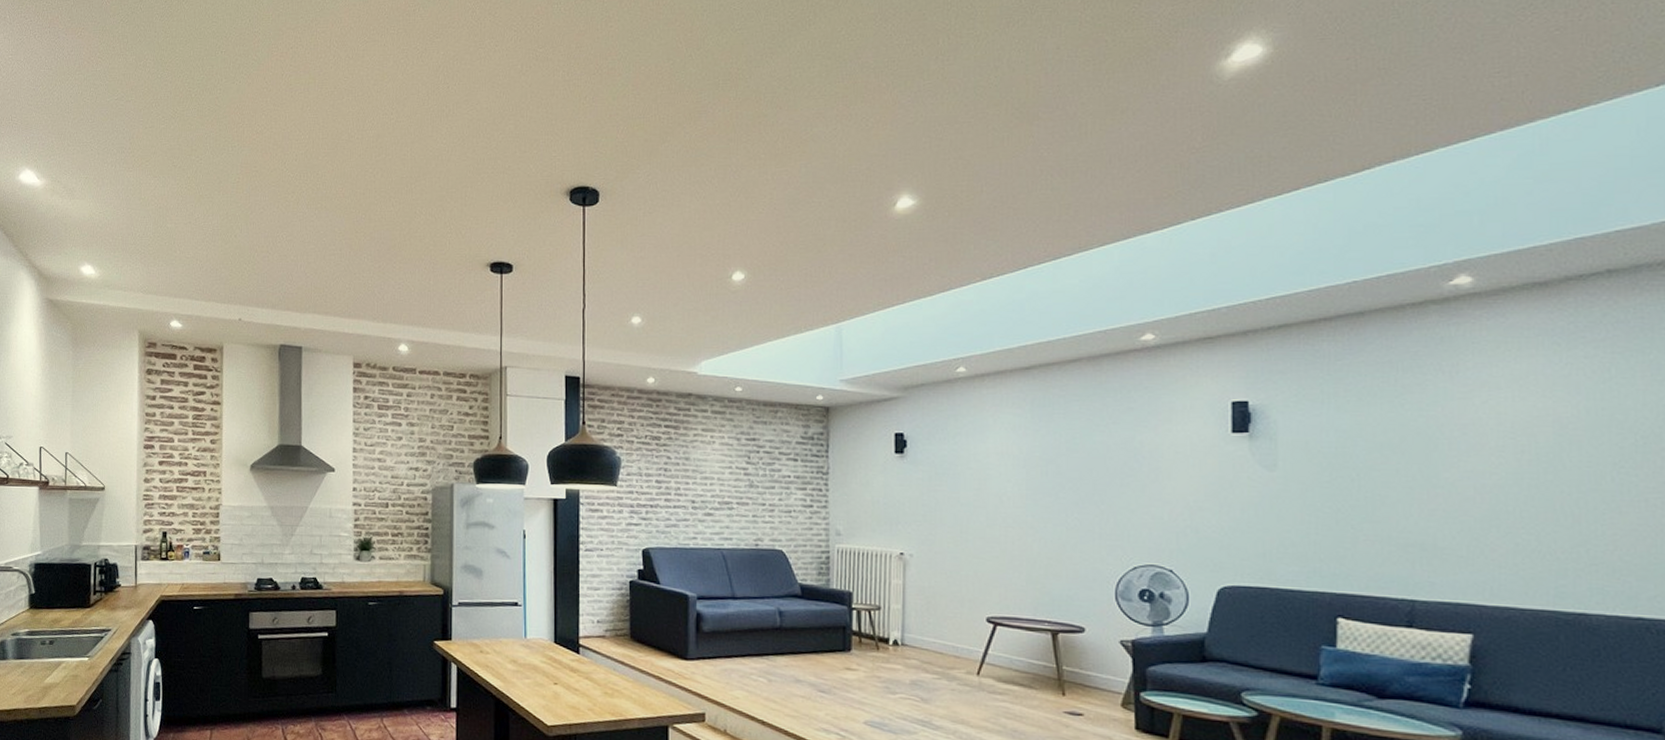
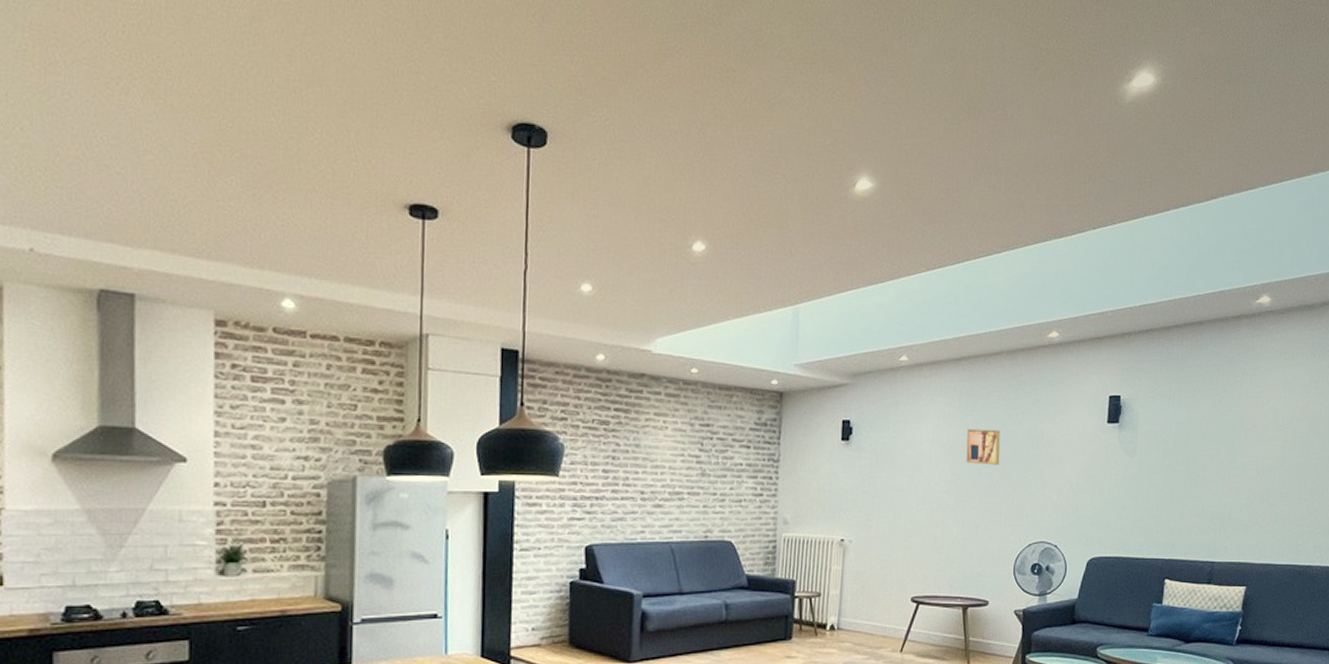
wall art: none [1042,440,1088,479] -> present [966,429,1001,465]

